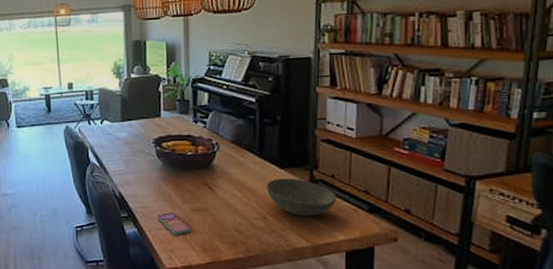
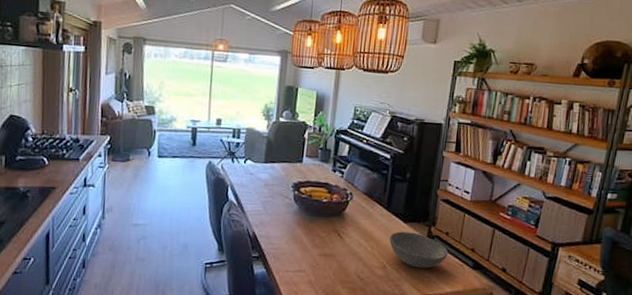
smartphone: present [157,213,192,235] -> none [287,256,317,278]

